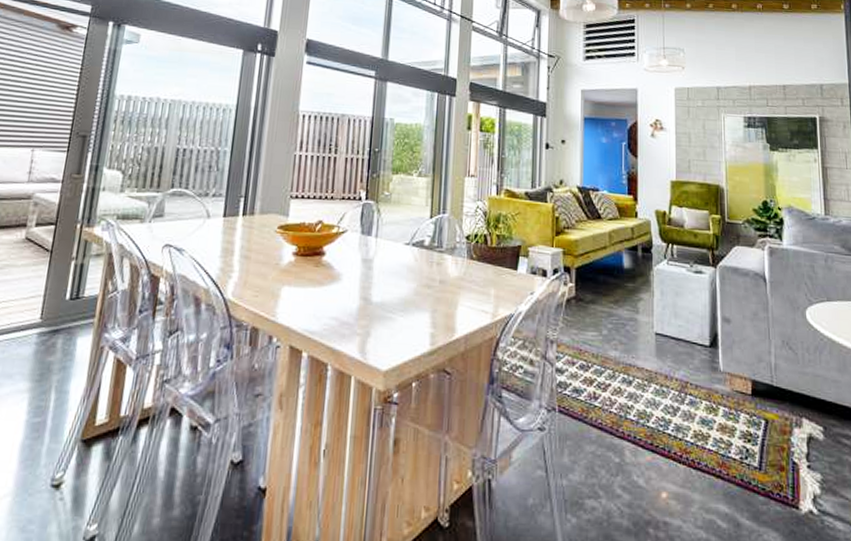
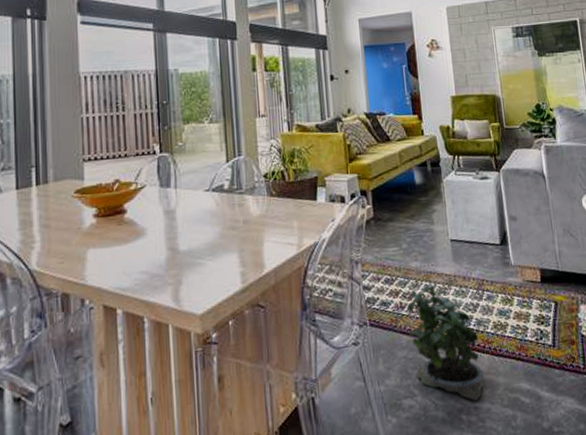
potted plant: none [599,380,680,515] -> present [406,286,487,401]

